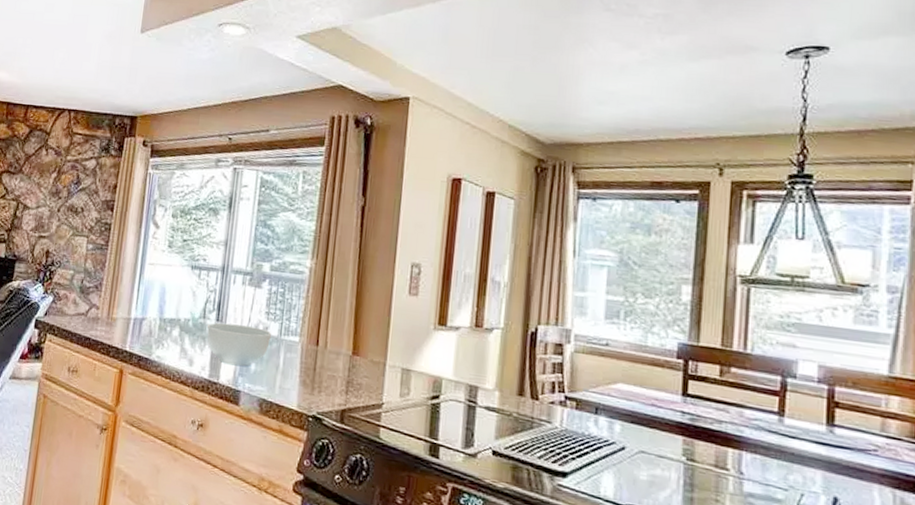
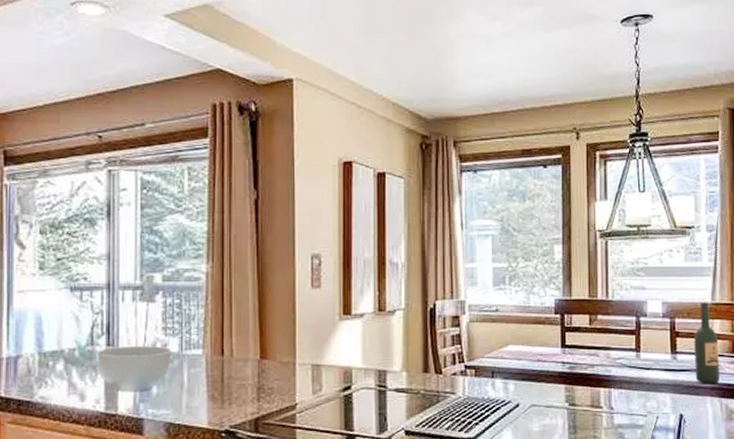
wine bottle: none [858,373,896,471] -> present [694,302,720,385]

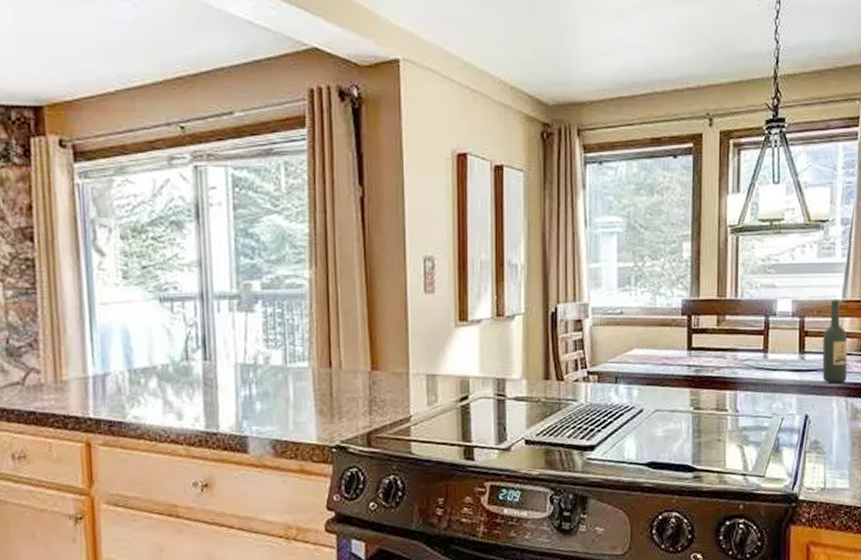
bowl: present [98,346,172,392] -> none [194,359,276,410]

